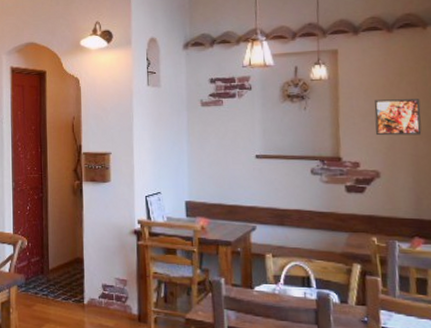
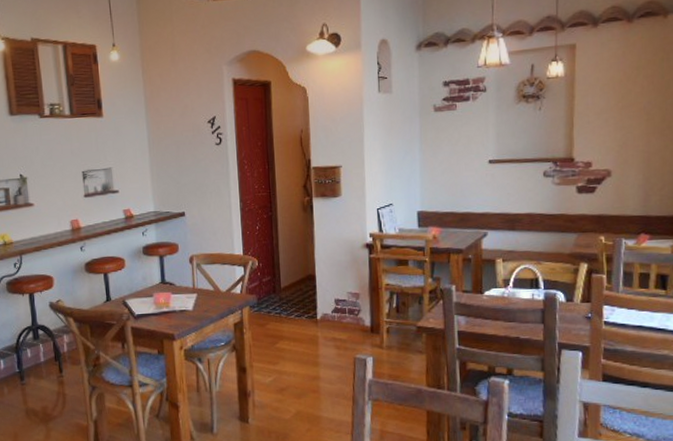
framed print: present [374,99,422,136] -> none [609,93,656,134]

